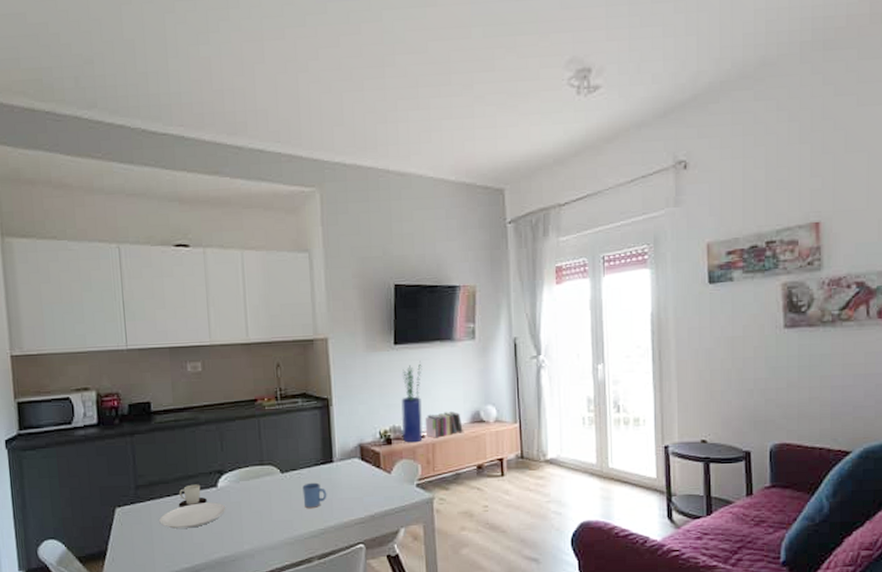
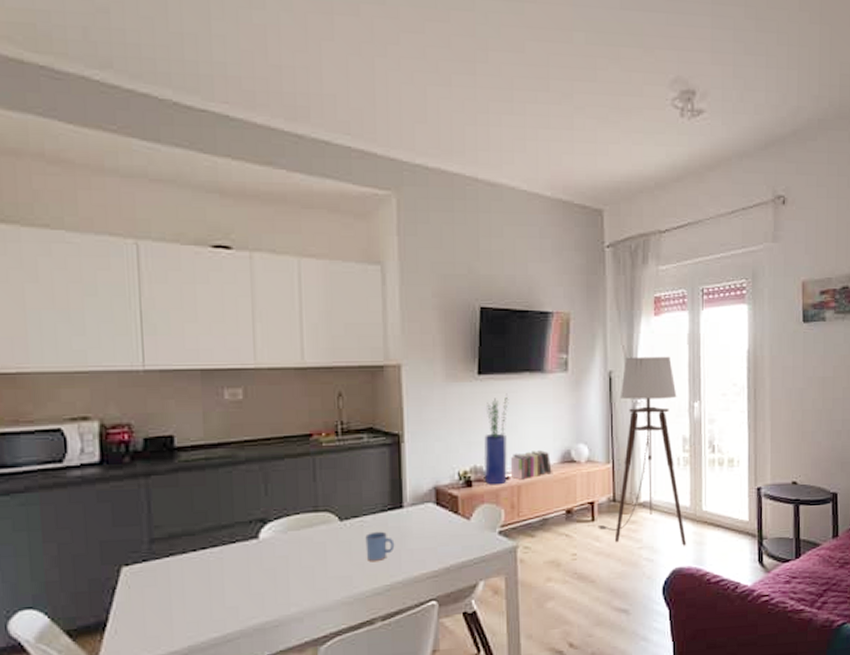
plate: present [159,502,226,529] -> none [181,557,269,591]
cup: present [178,484,207,507] -> none [207,535,245,564]
floor lamp: none [507,322,593,501] -> present [598,356,686,546]

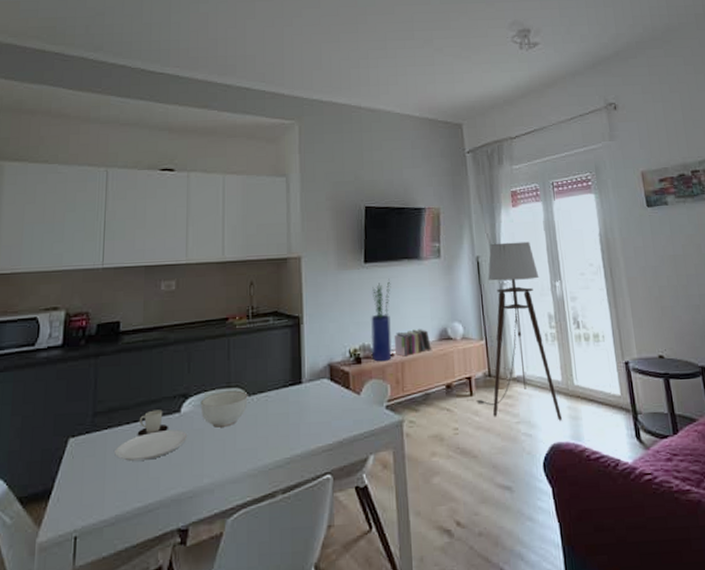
plate: none [181,557,269,591] -> present [115,430,188,461]
cup: none [207,535,245,564] -> present [137,409,168,436]
bowl: none [282,516,340,554] -> present [200,391,248,428]
mug: present [365,531,395,562] -> none [269,405,295,436]

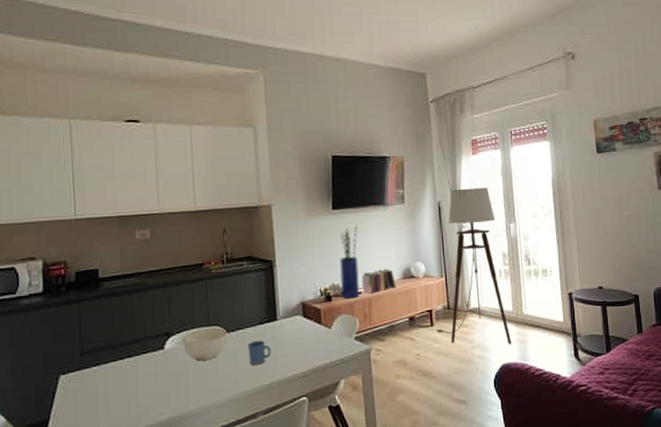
plate: present [115,430,188,461] -> none [105,364,173,393]
cup: present [137,409,168,436] -> none [124,347,154,371]
mug: none [269,405,295,436] -> present [248,340,272,366]

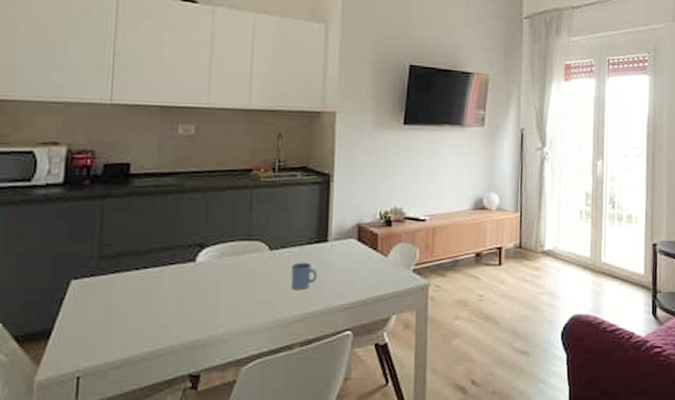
bowl: present [182,329,227,361] -> none [218,245,270,279]
vase: present [340,224,360,299] -> none [403,143,430,226]
books: present [361,269,396,294] -> none [427,196,465,223]
floor lamp: present [436,187,511,345] -> none [504,116,585,294]

